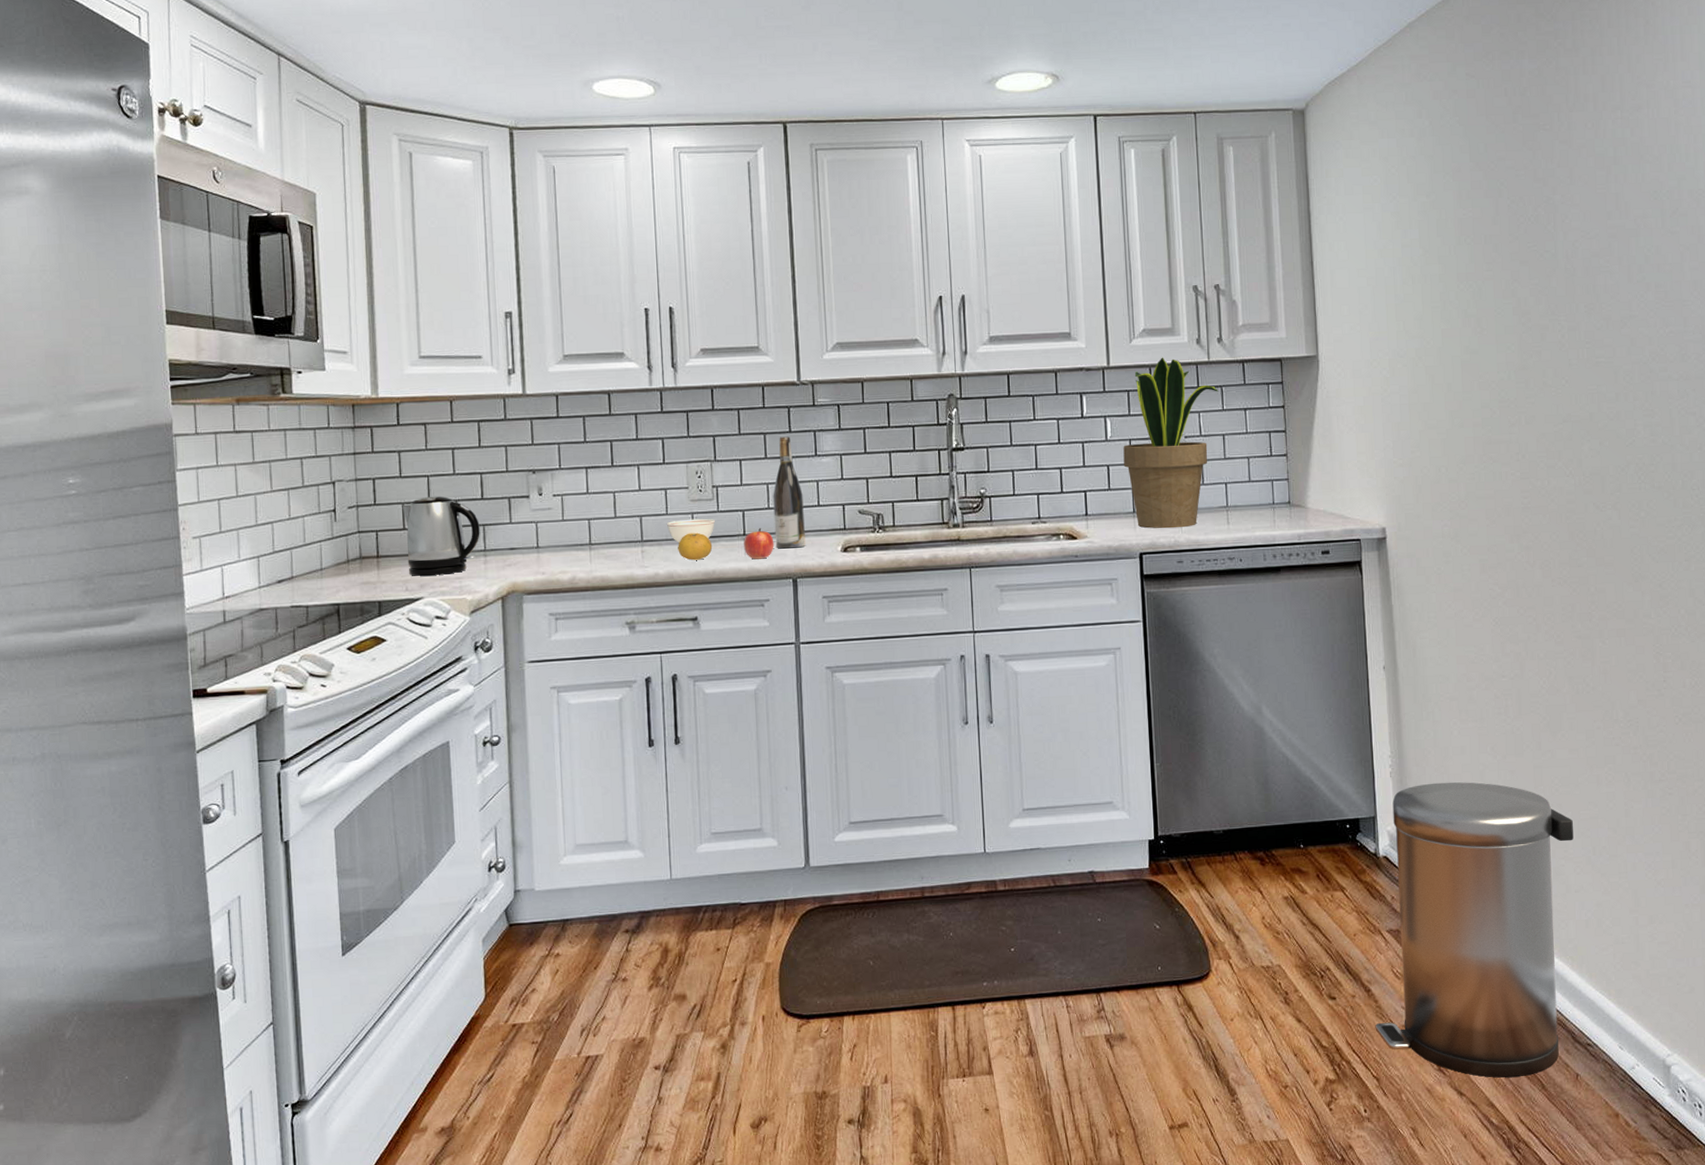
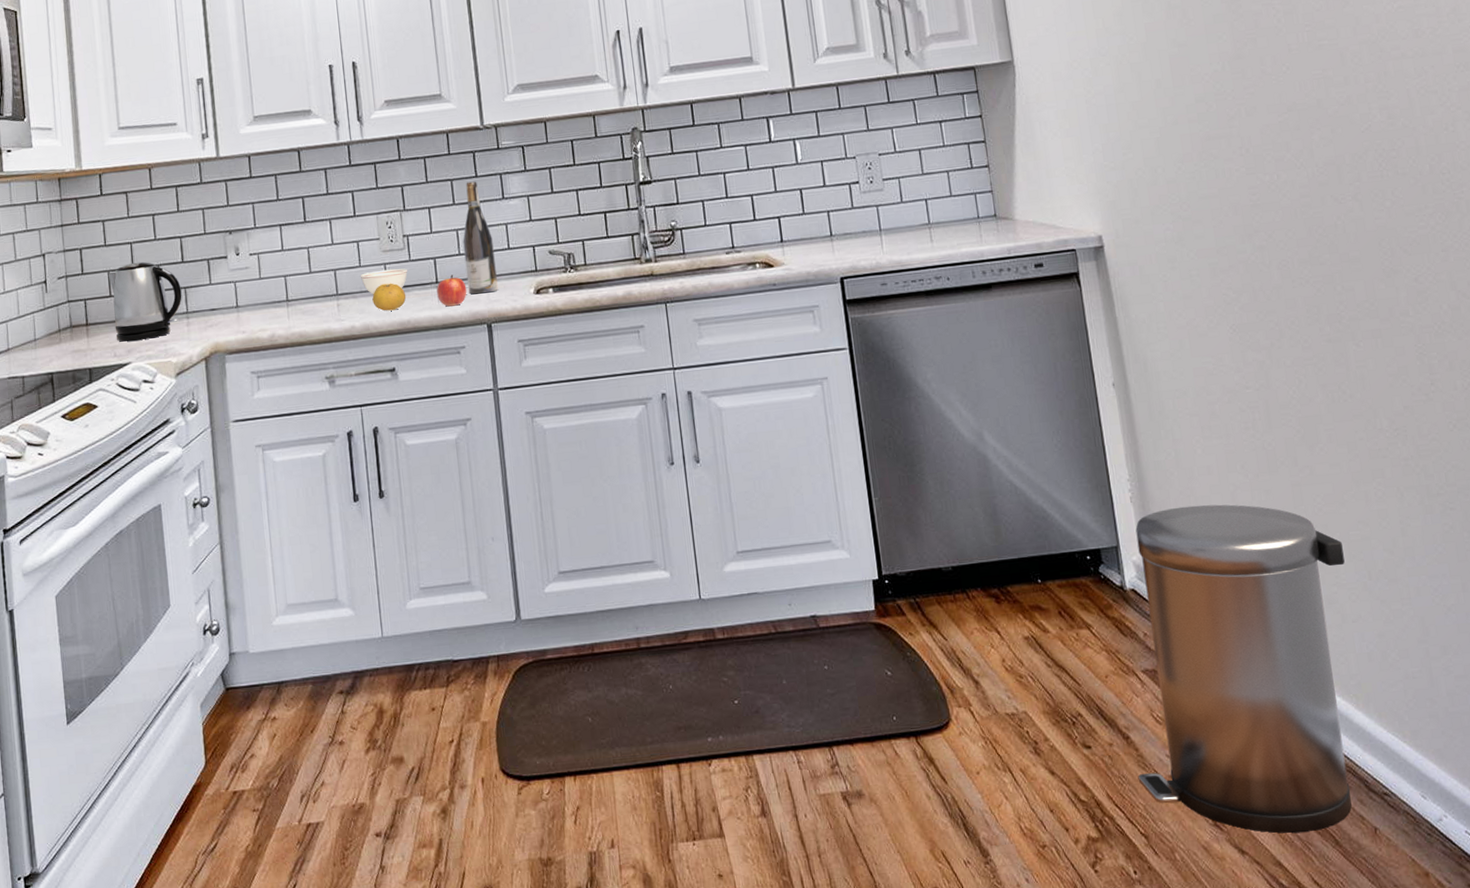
potted plant: present [1123,357,1219,529] -> none [815,74,911,252]

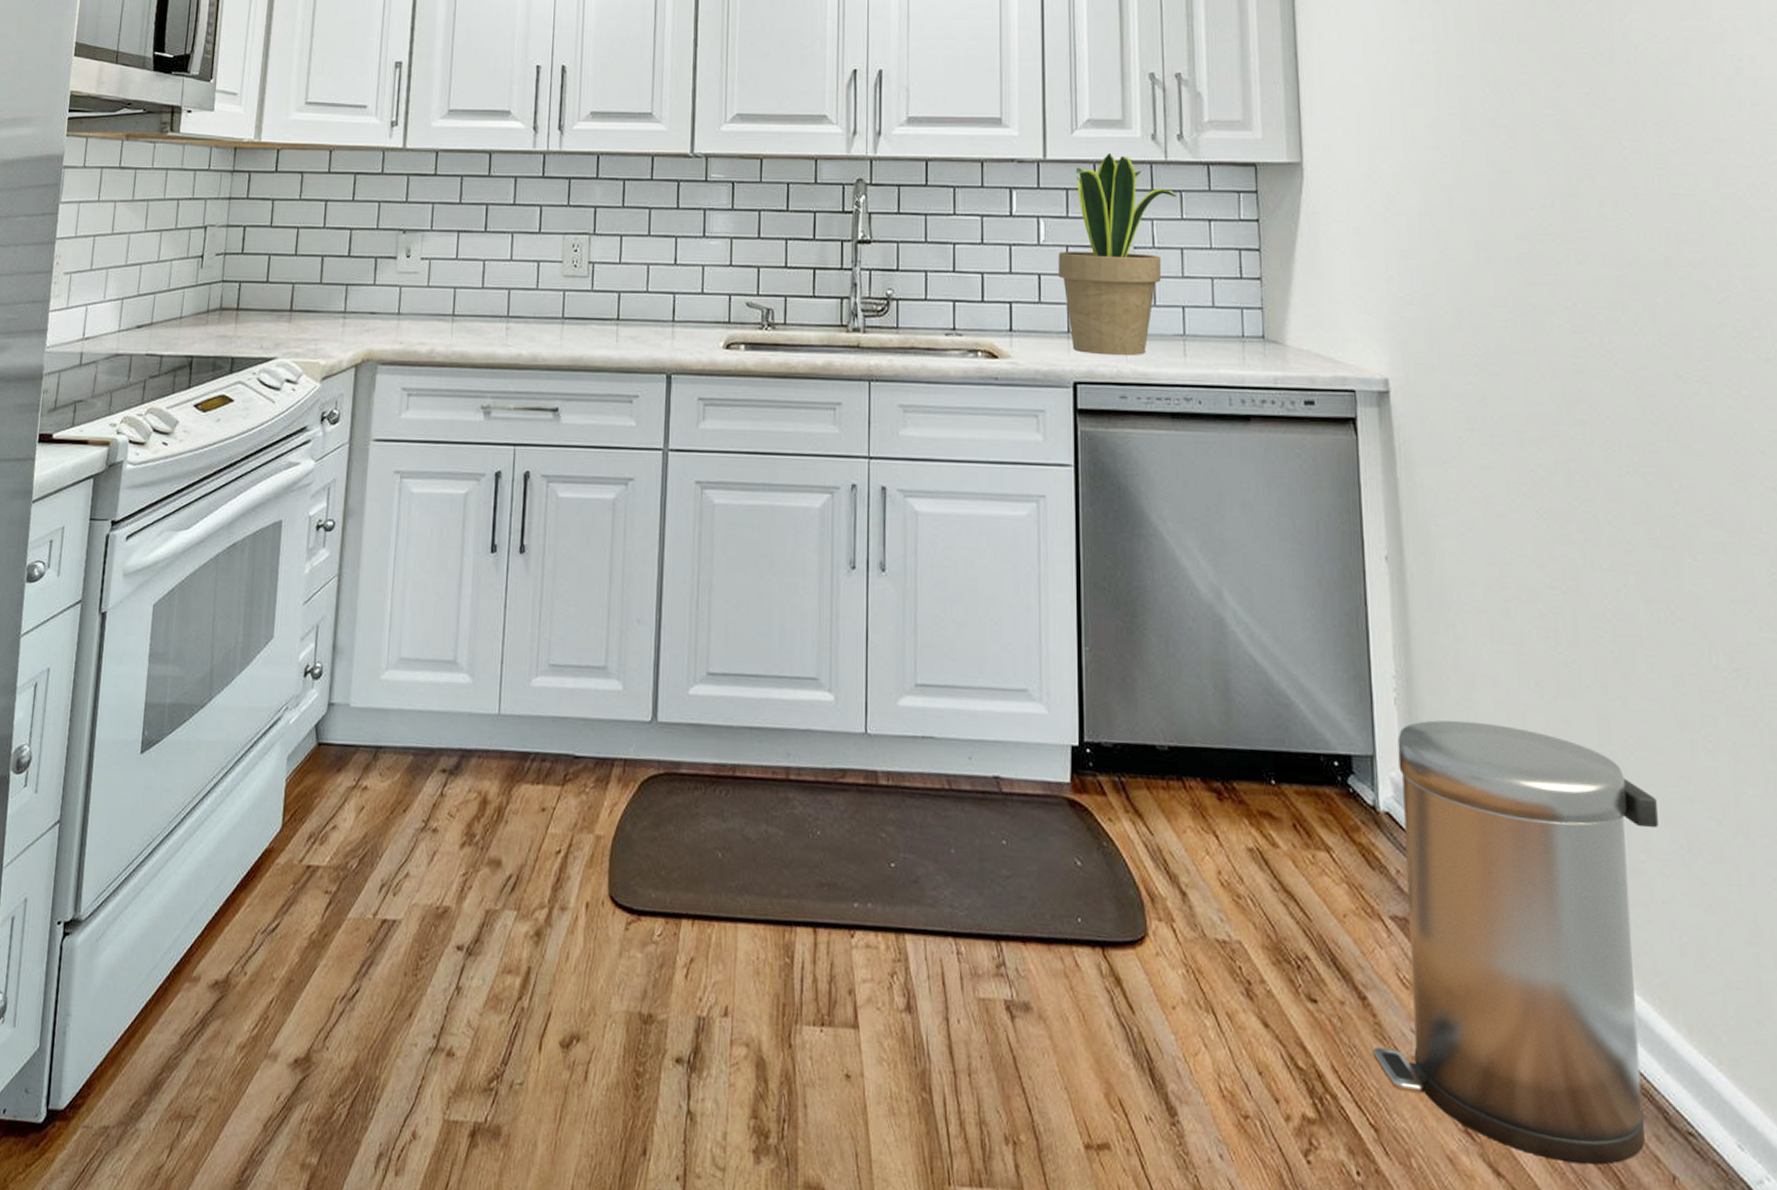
kettle: present [108,261,182,342] -> none [265,249,343,335]
bowl: present [360,268,408,295] -> none [535,296,589,323]
fruit: present [372,283,407,311] -> none [545,312,583,344]
fruit: present [436,274,467,307] -> none [616,313,650,349]
wine bottle: present [462,181,498,295] -> none [651,213,686,340]
potted plant: none [815,74,911,252] -> present [1058,152,1177,356]

